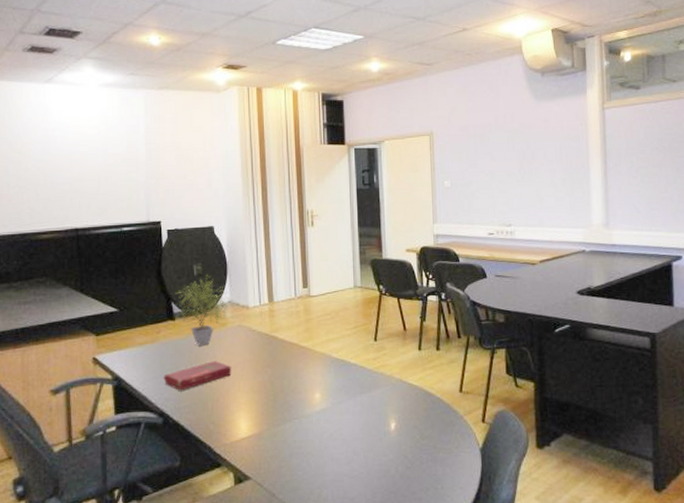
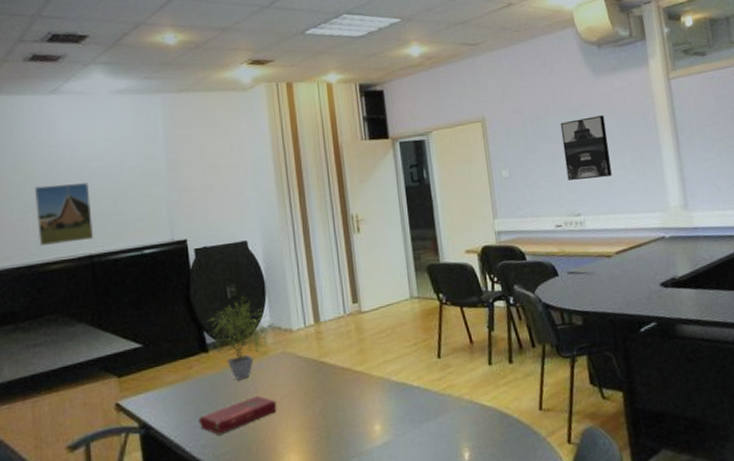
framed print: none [29,164,80,218] -> present [34,183,94,246]
wall art: none [500,137,543,194] -> present [560,115,612,180]

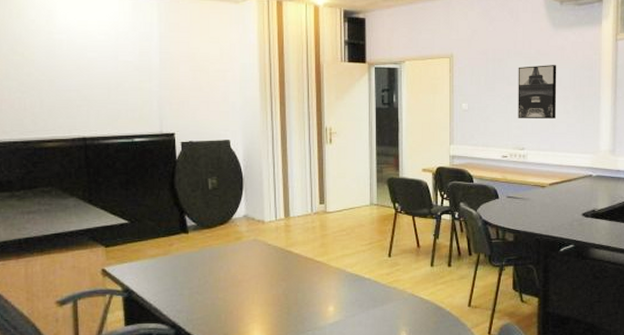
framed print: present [34,183,94,246] -> none [32,69,88,125]
book: present [198,396,277,435] -> none [176,274,246,303]
potted plant: present [207,296,274,380] -> none [189,188,249,259]

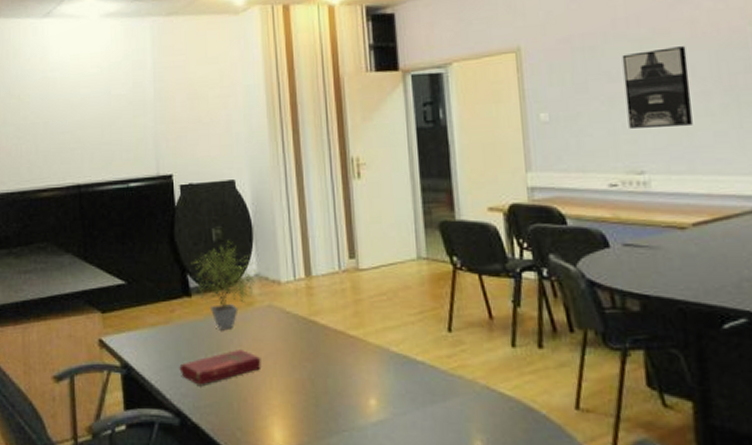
book: none [176,274,246,303] -> present [179,350,261,385]
potted plant: none [189,188,249,259] -> present [191,240,261,329]

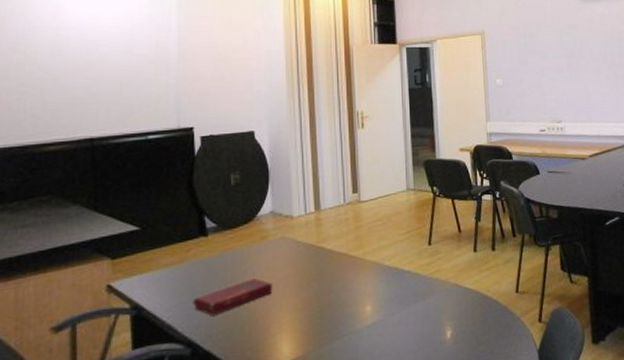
potted plant: present [191,240,261,329] -> none [208,183,275,263]
wall art: present [622,46,693,128] -> none [549,37,590,91]

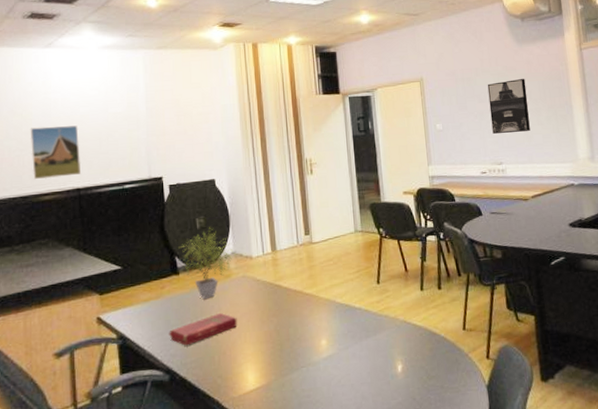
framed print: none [34,67,96,127] -> present [30,125,82,179]
potted plant: none [208,183,275,263] -> present [178,227,237,299]
wall art: none [549,37,590,91] -> present [487,79,530,134]

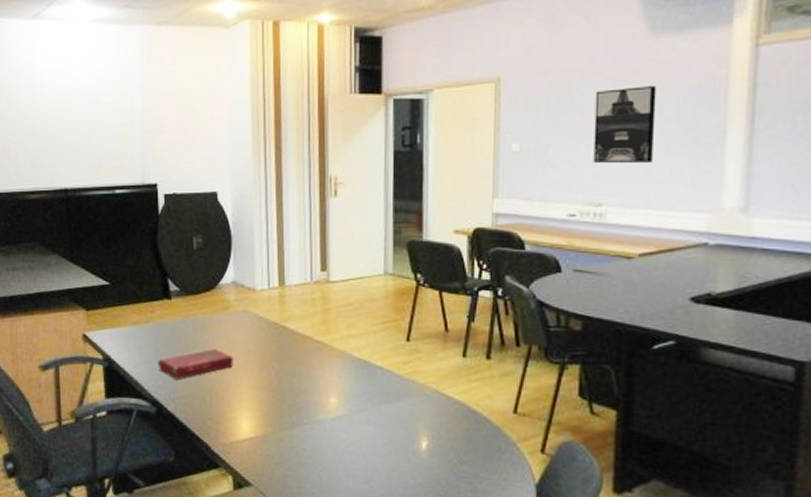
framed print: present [30,125,82,179] -> none [16,114,69,175]
potted plant: present [178,227,237,299] -> none [172,248,237,330]

